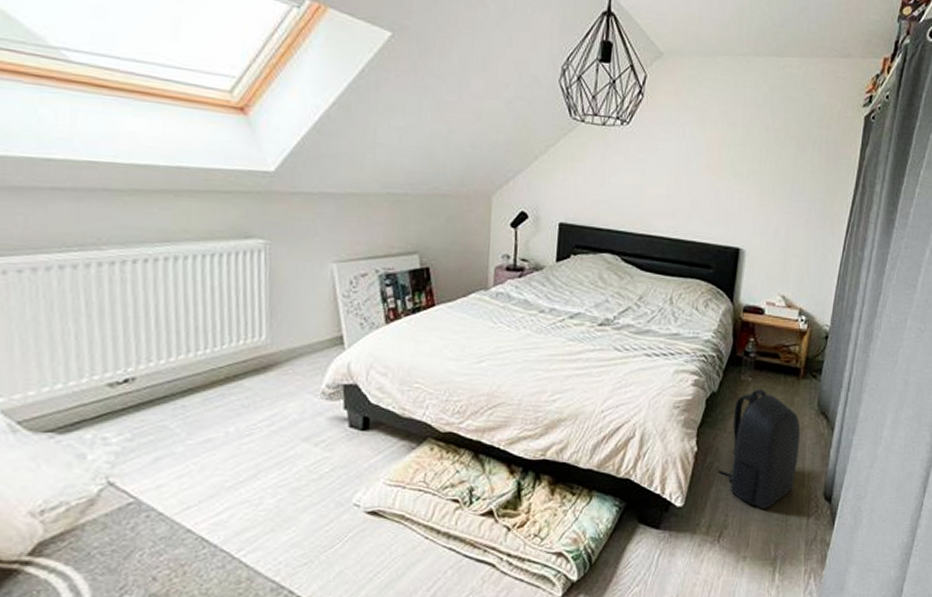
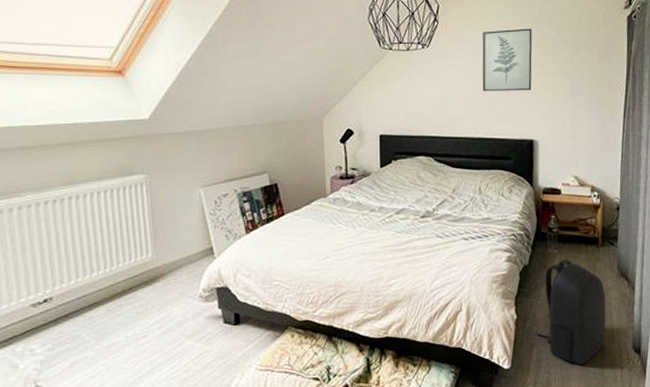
wall art: none [687,113,753,191] -> present [482,28,532,92]

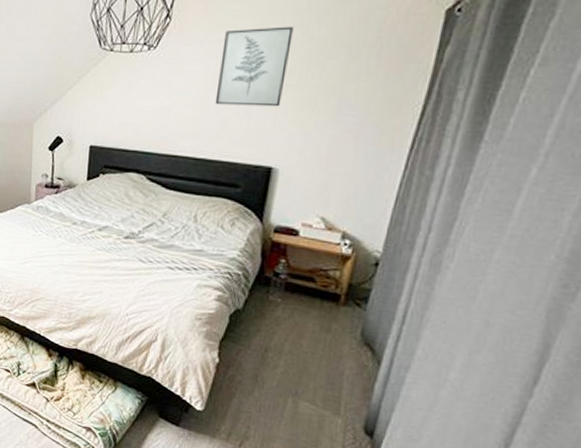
backpack: present [537,259,606,365] -> none [240,310,338,430]

